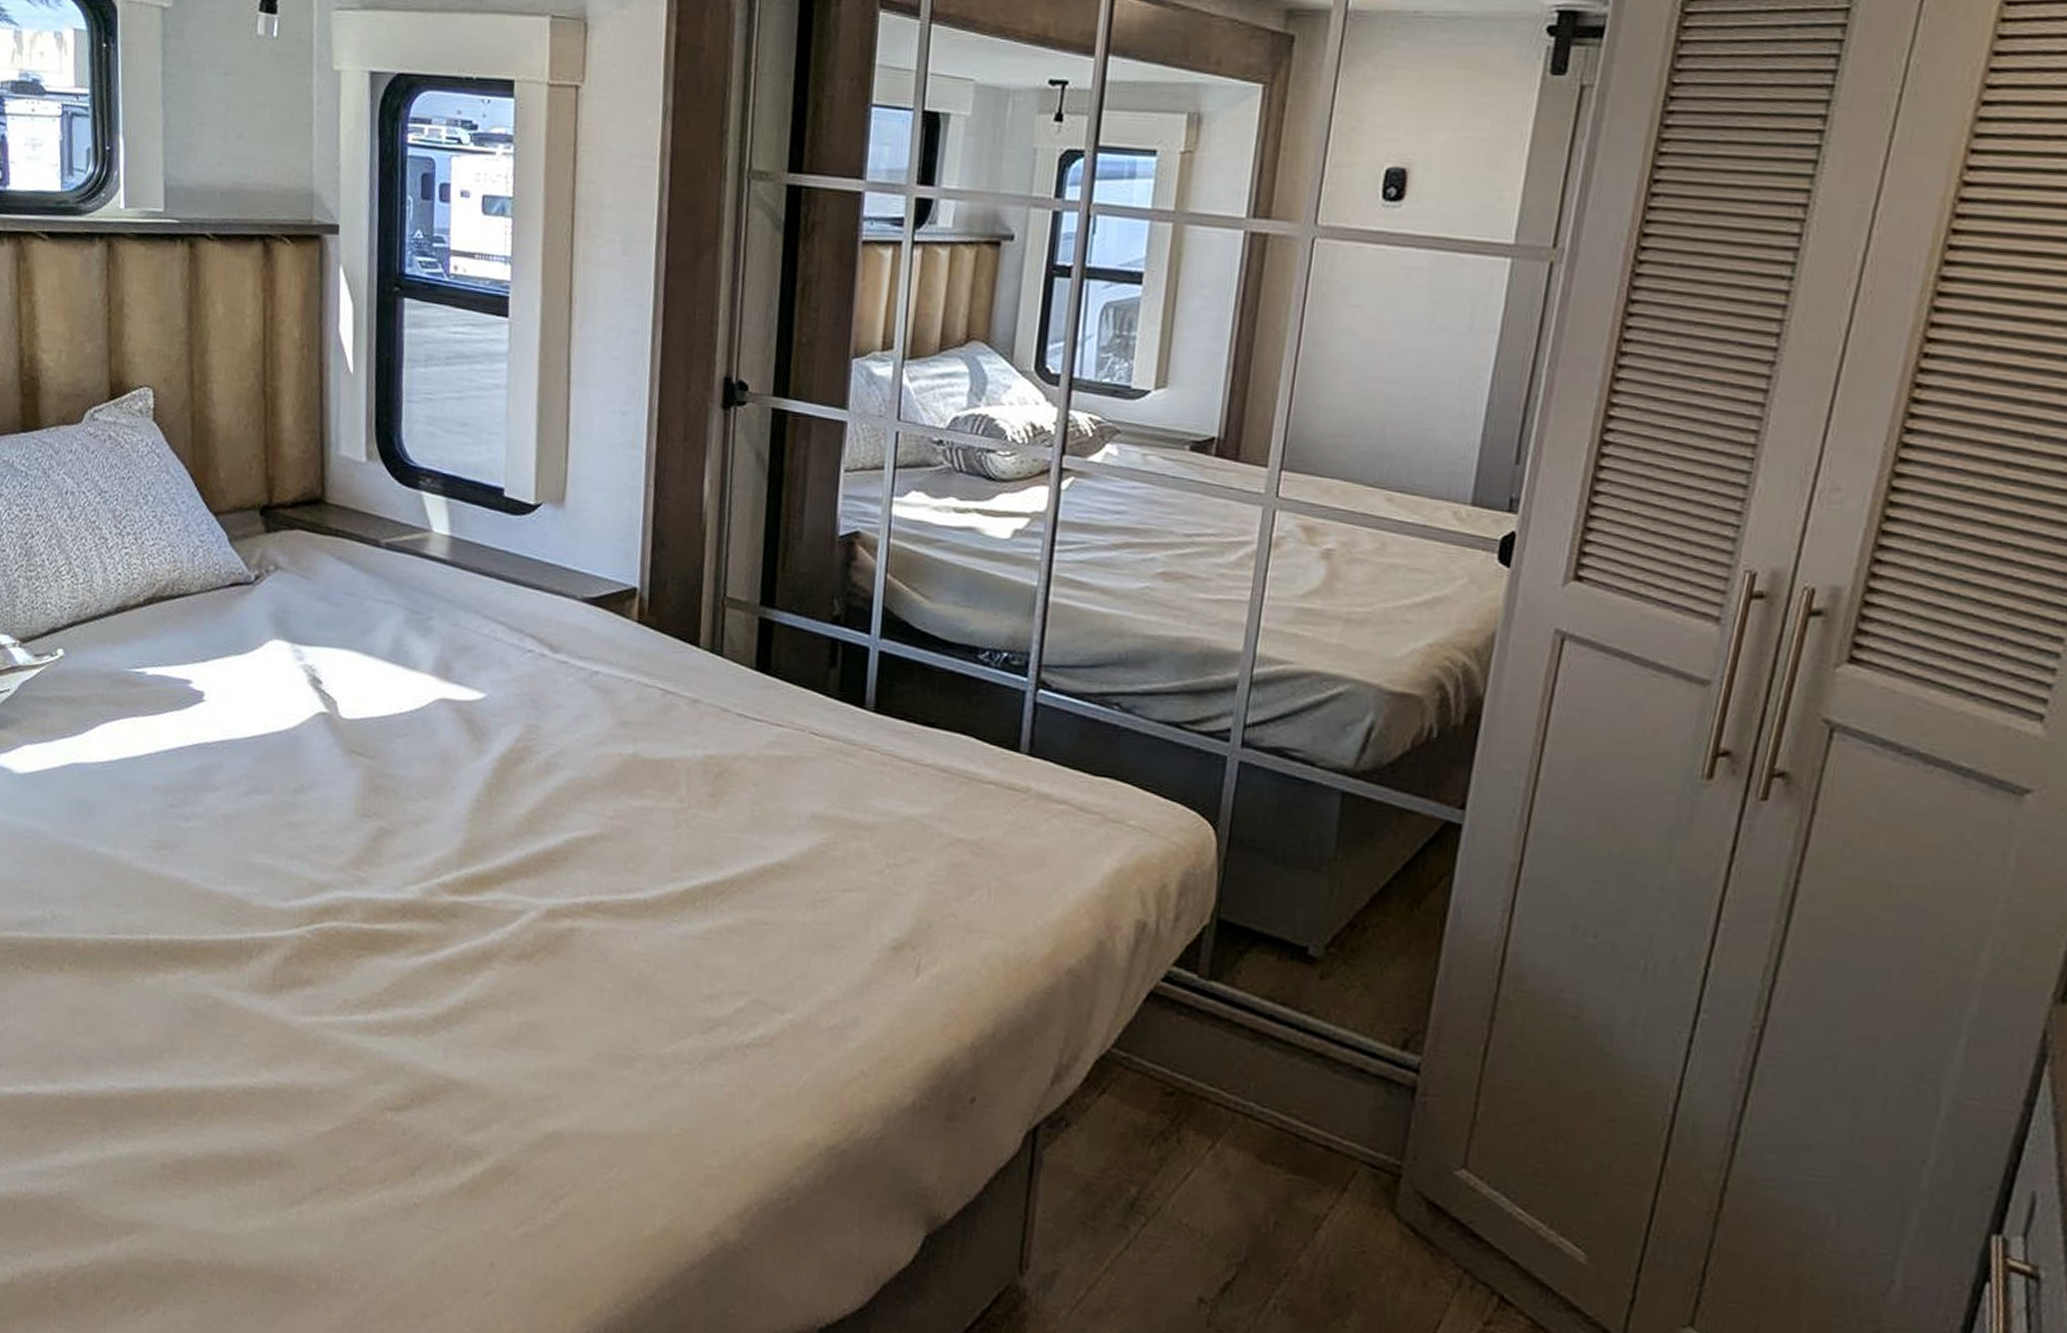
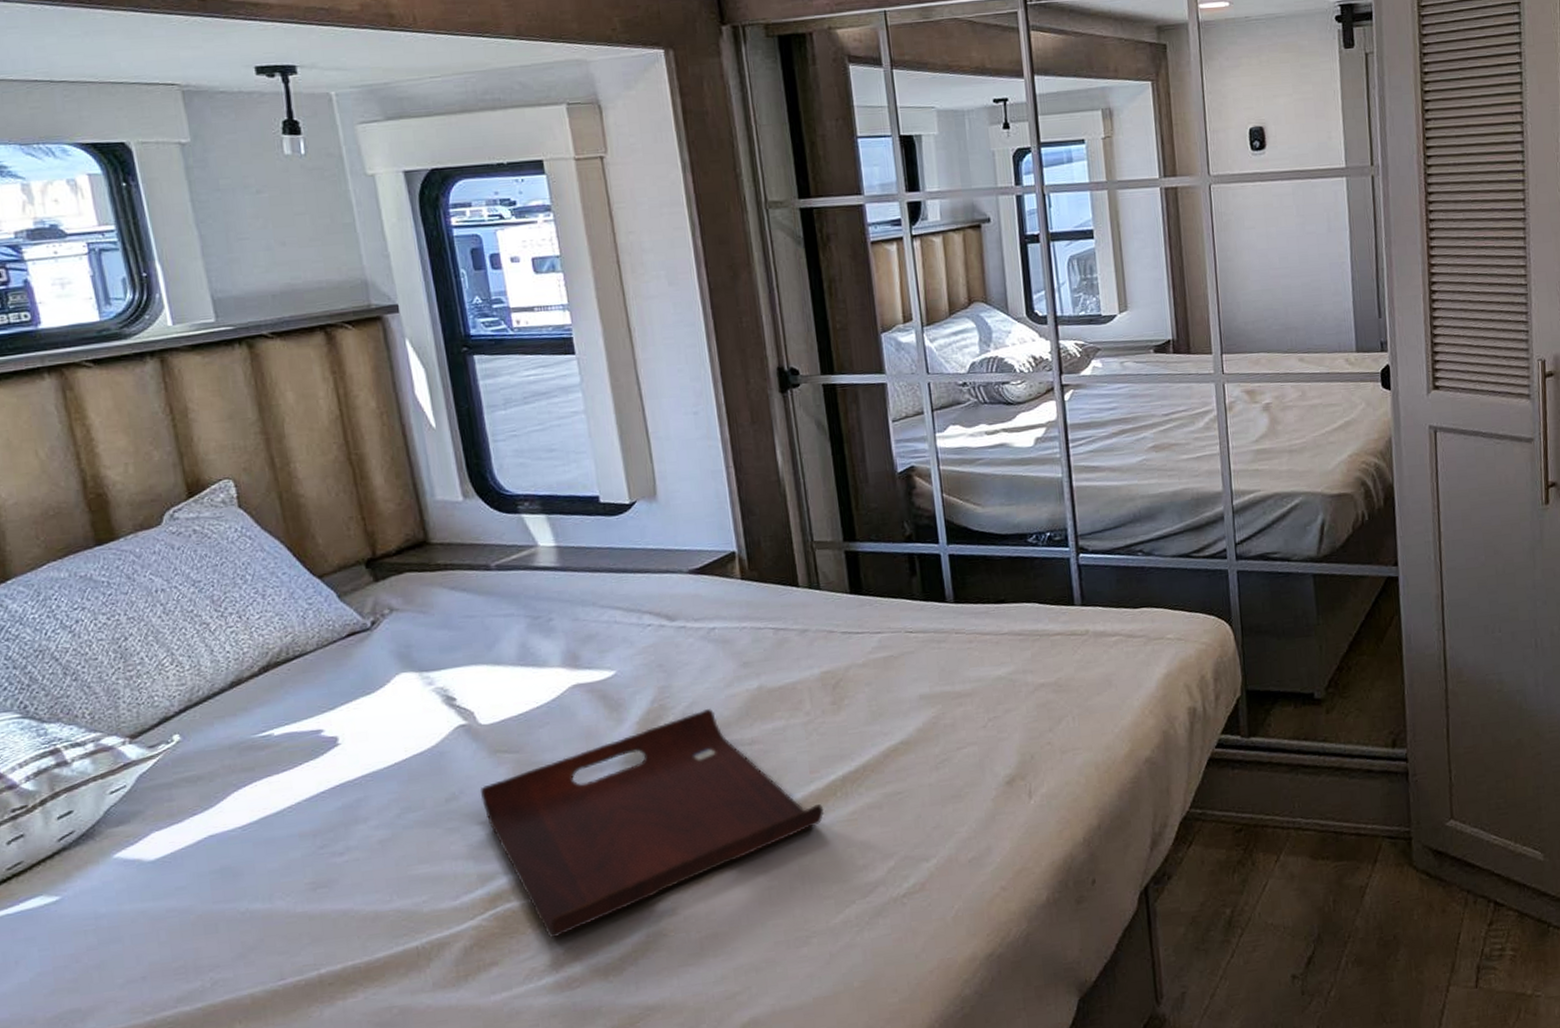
serving tray: none [327,764,677,974] -> present [480,709,824,939]

